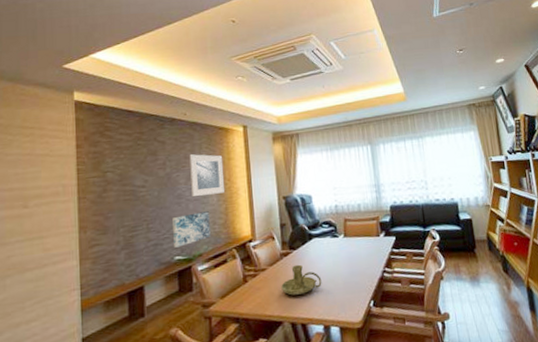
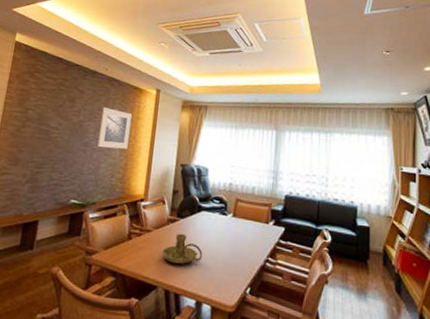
wall art: present [172,210,211,248] -> none [72,162,110,192]

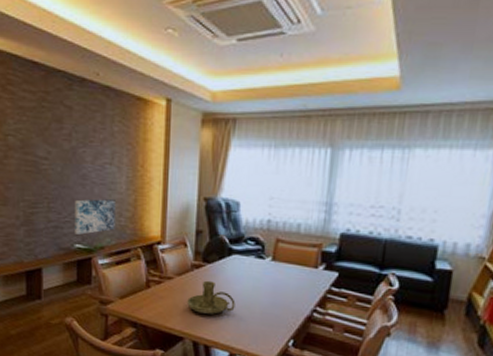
wall art: none [72,162,110,192] -> present [75,198,116,235]
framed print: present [98,107,133,149] -> none [98,128,138,181]

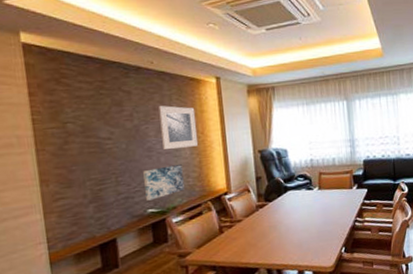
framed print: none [98,128,138,181] -> present [158,105,198,149]
candle holder: present [187,280,236,314] -> none [257,215,297,244]

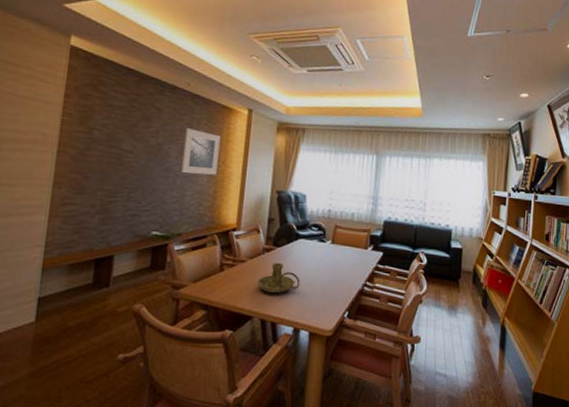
wall art: present [143,163,185,201] -> none [153,189,196,223]
candle holder: none [257,215,297,244] -> present [257,262,300,293]

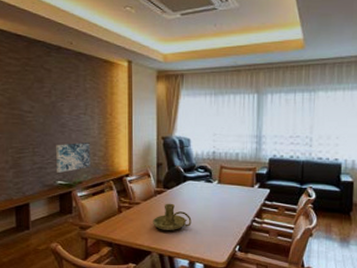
wall art: none [153,189,196,223] -> present [56,141,90,173]
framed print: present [181,128,221,175] -> none [74,85,106,127]

